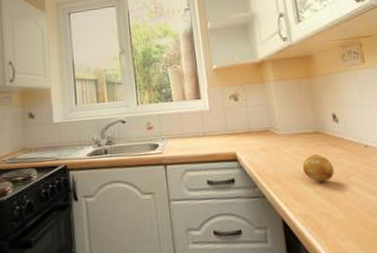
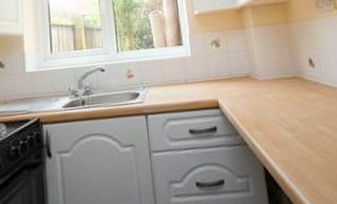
fruit: present [302,154,334,182] -> none [282,99,312,127]

